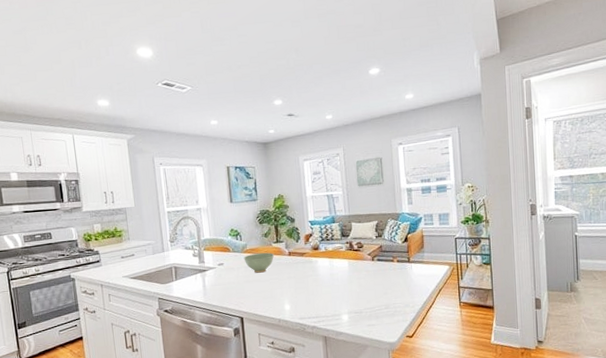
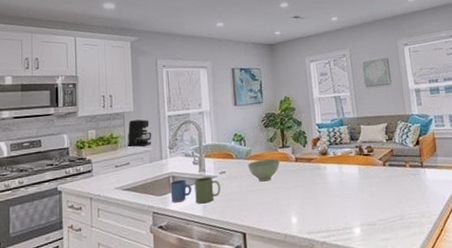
coffee maker: none [131,215,153,241] -> present [128,119,152,148]
mug: none [172,270,193,291] -> present [170,179,192,203]
mug: none [195,267,220,292] -> present [194,176,221,204]

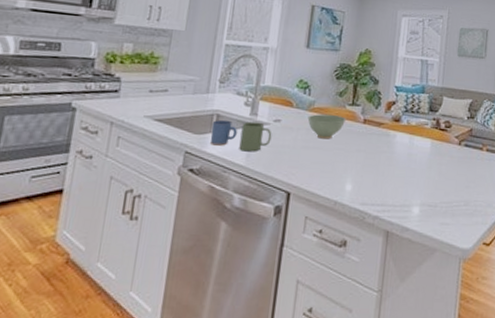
coffee maker: present [128,119,152,148] -> none [170,41,202,75]

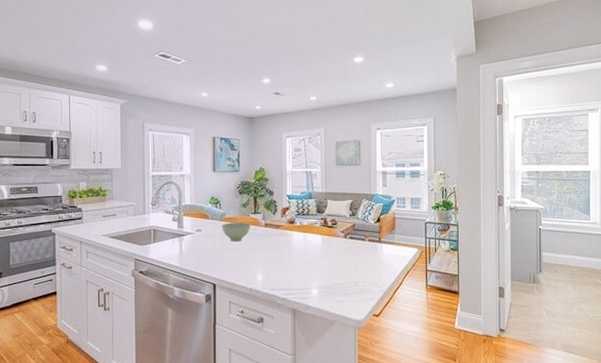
mug: present [210,119,237,146] -> none [151,233,170,253]
mug: present [239,121,272,152] -> none [173,233,196,256]

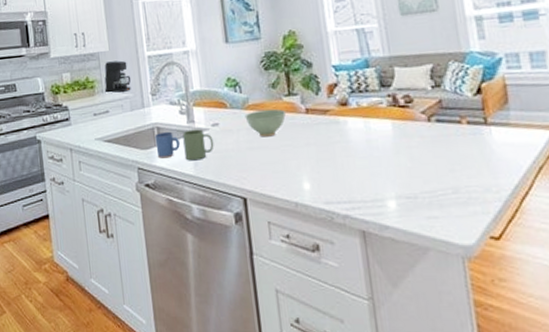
coffee maker: none [115,177,137,202] -> present [105,61,131,94]
mug: none [151,233,170,253] -> present [155,131,180,159]
mug: none [173,233,196,256] -> present [182,129,214,161]

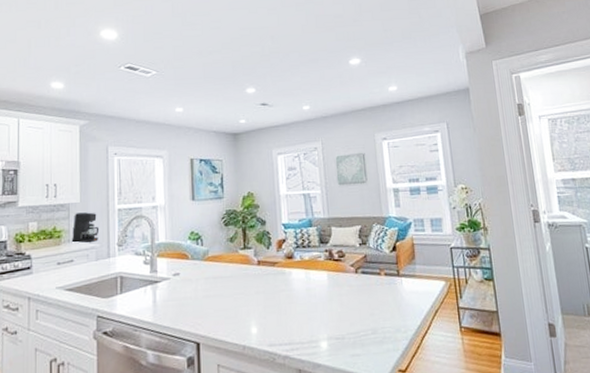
mug: present [155,131,180,159] -> none [117,280,141,307]
mug: present [182,129,214,161] -> none [145,278,174,309]
bowl: present [244,109,287,137] -> none [204,261,241,286]

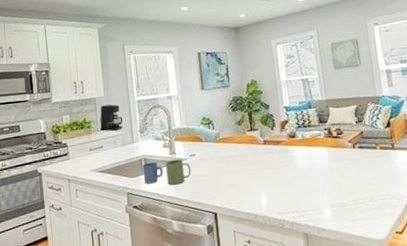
mug: none [117,280,141,307] -> present [142,162,163,184]
mug: none [145,278,174,309] -> present [165,159,191,185]

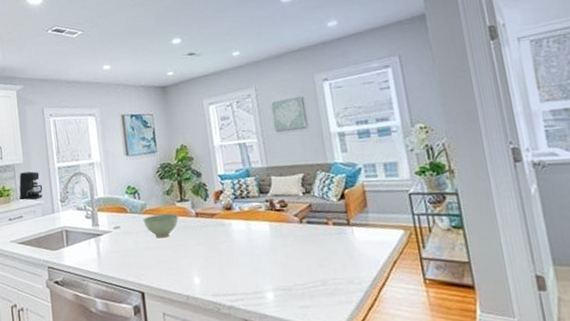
mug: present [142,162,163,184] -> none [63,234,86,258]
mug: present [165,159,191,185] -> none [88,231,116,260]
bowl: none [216,141,249,164] -> present [143,213,179,238]

